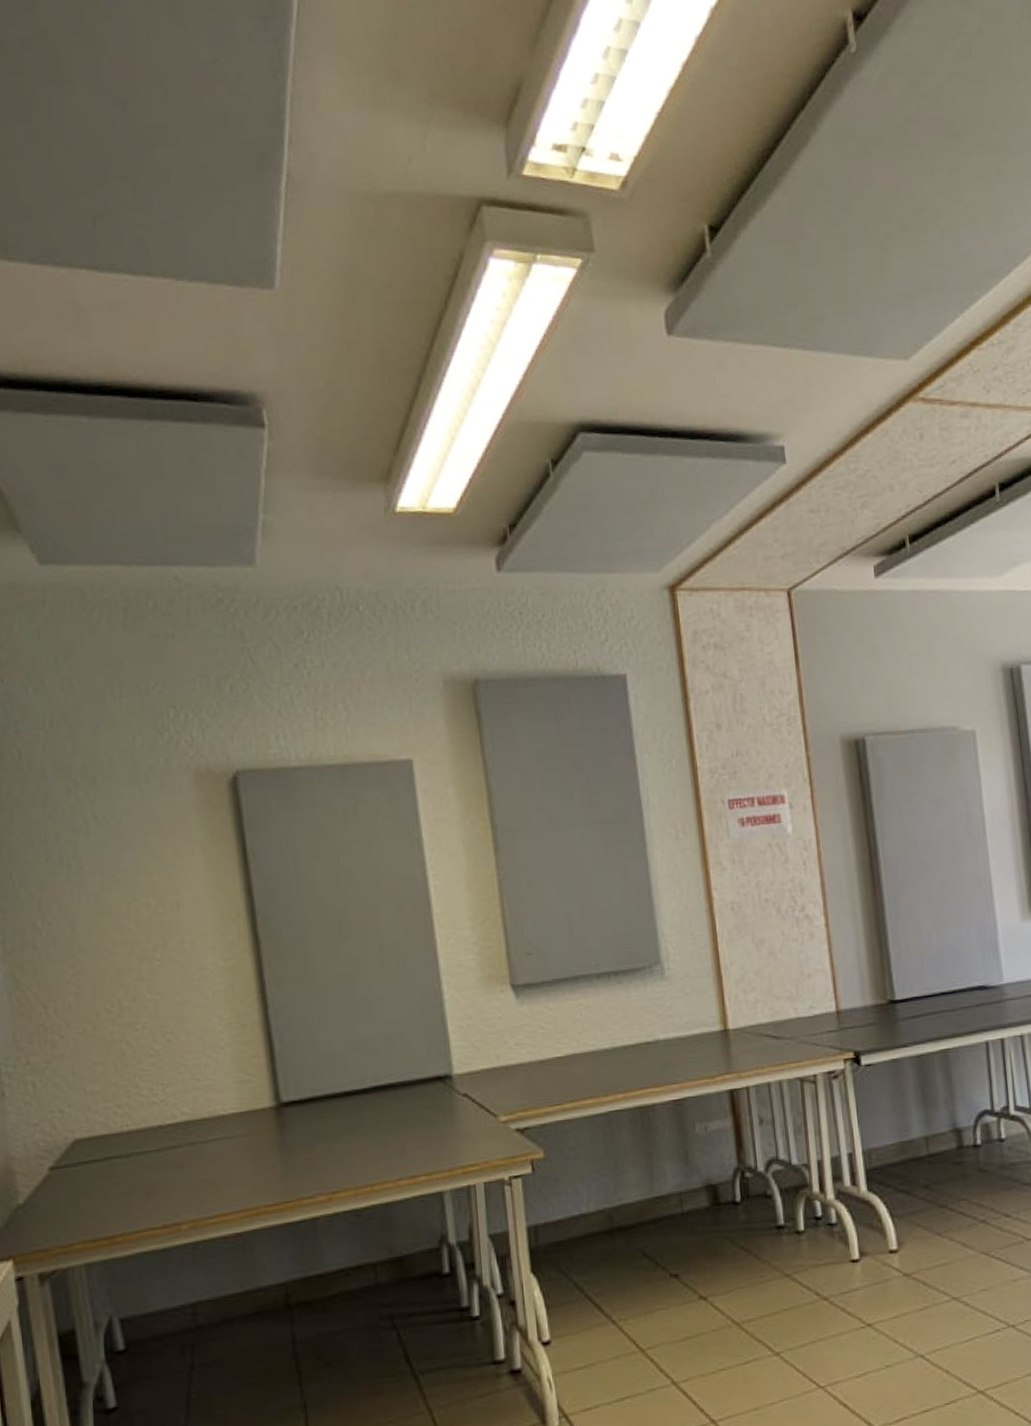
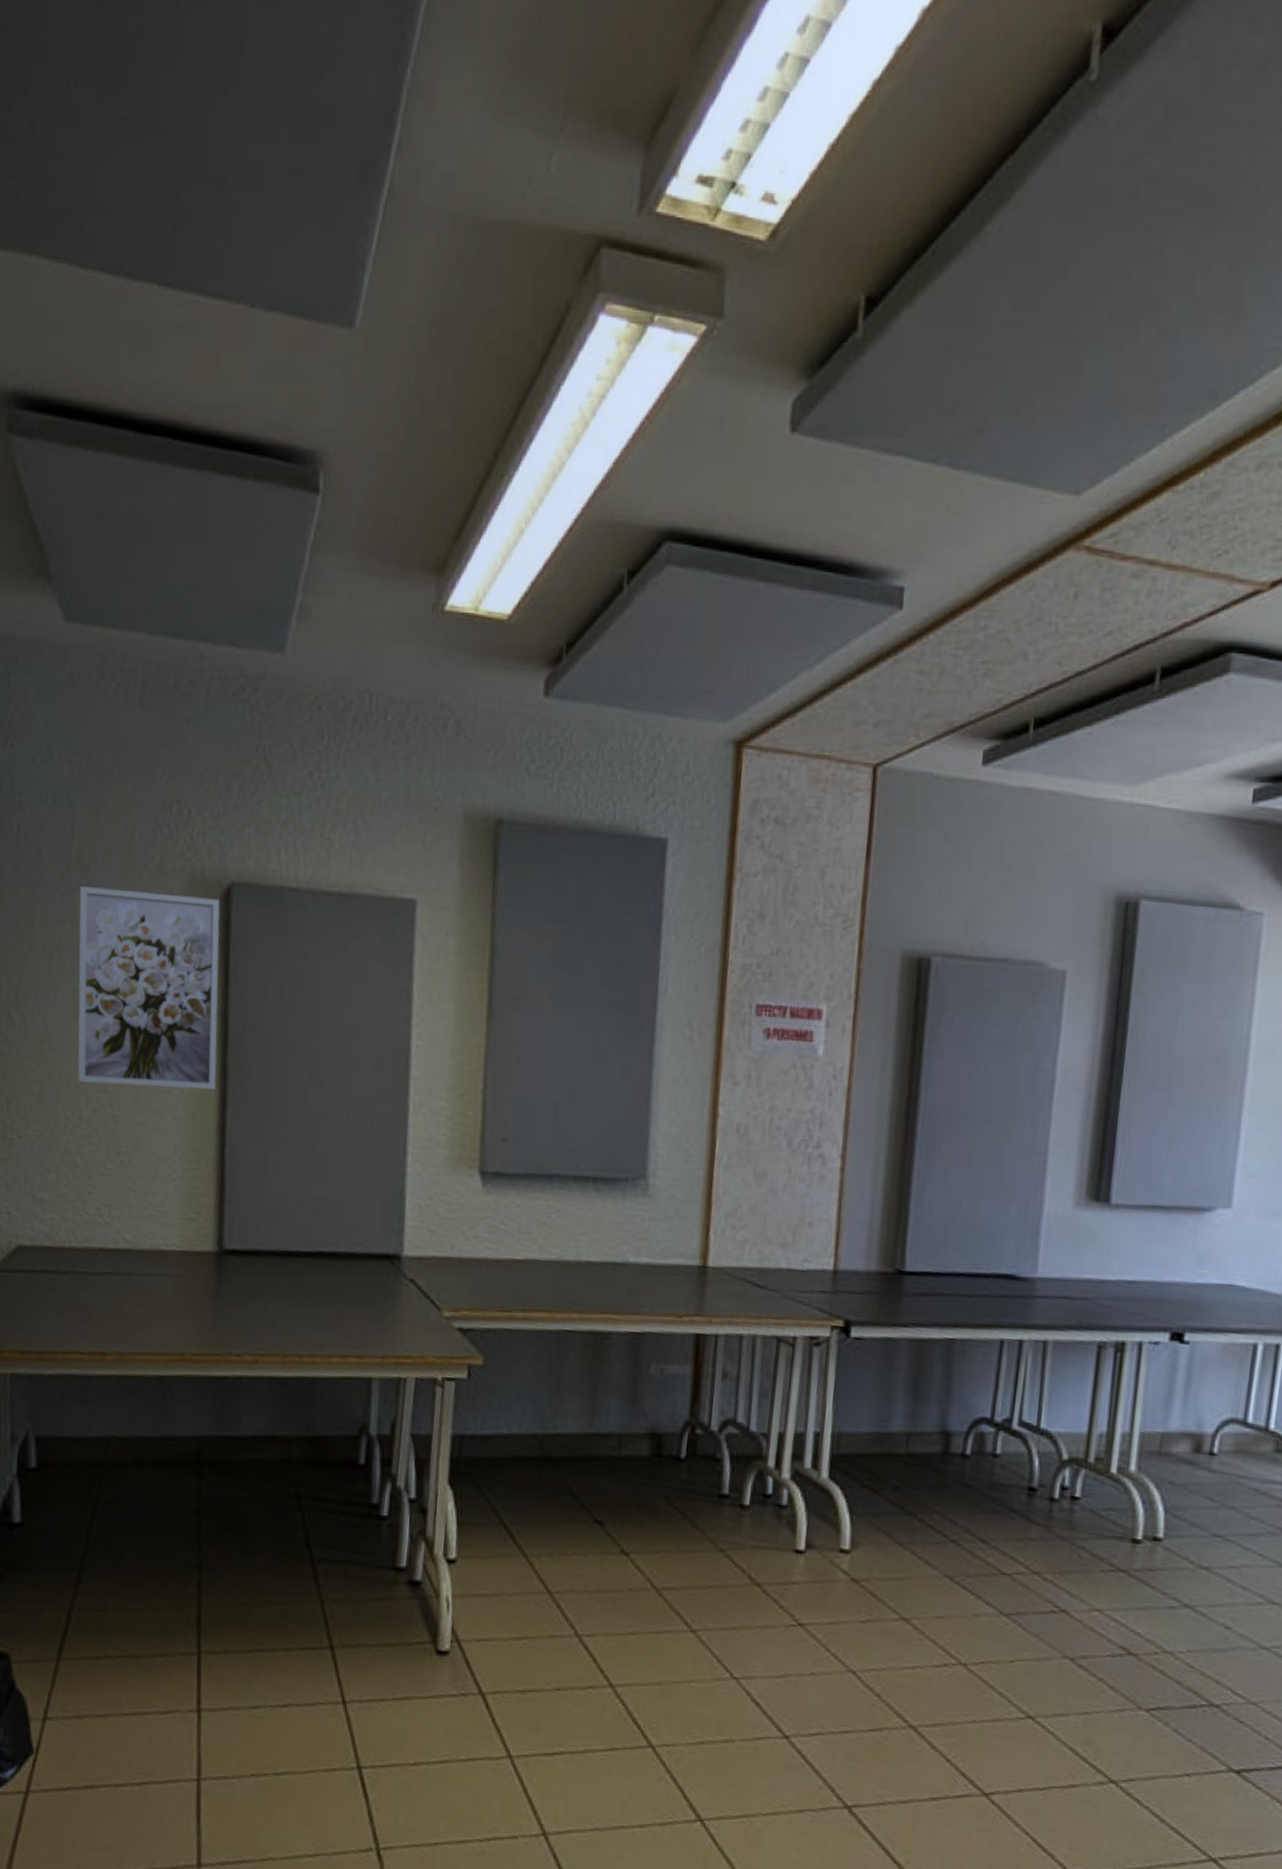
wall art: none [89,787,250,975] -> present [78,886,220,1090]

